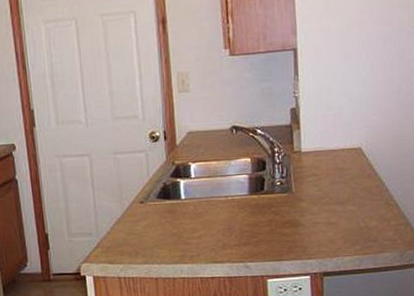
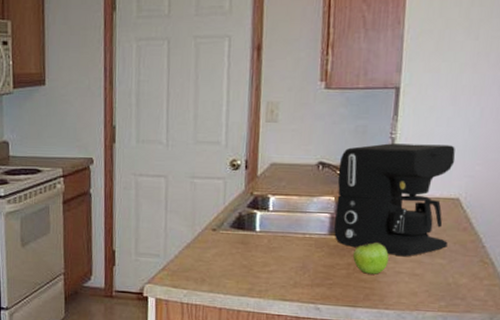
coffee maker: none [250,99,356,208] -> present [334,143,456,257]
fruit: none [274,197,305,228] -> present [353,243,389,275]

